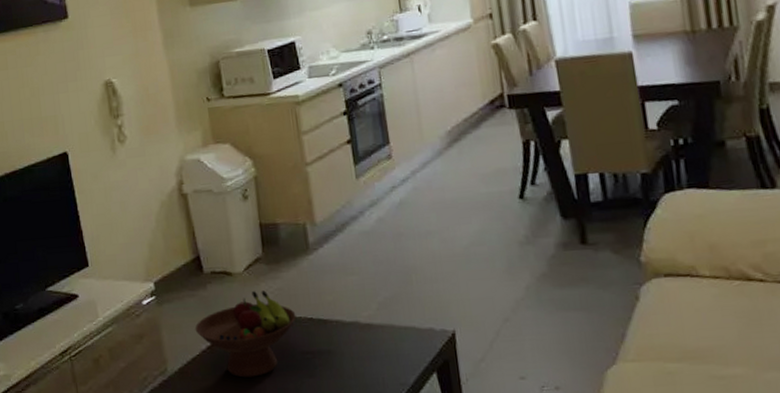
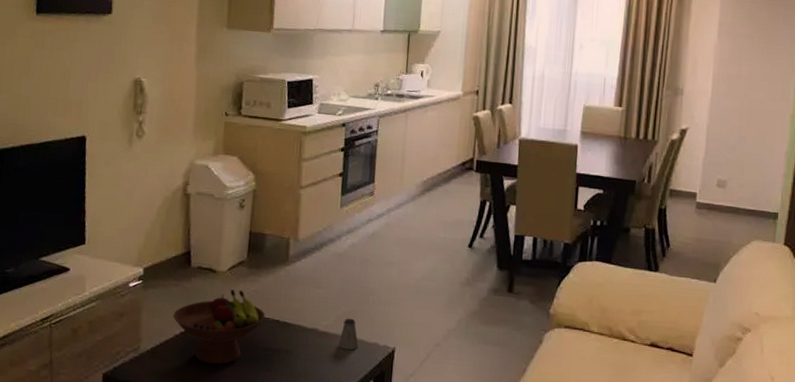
saltshaker: none [386,303,411,341] -> present [338,318,359,350]

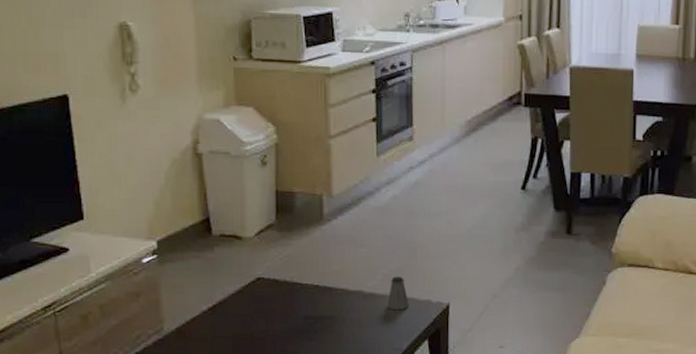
fruit bowl: present [172,289,265,365] -> none [197,256,303,339]

